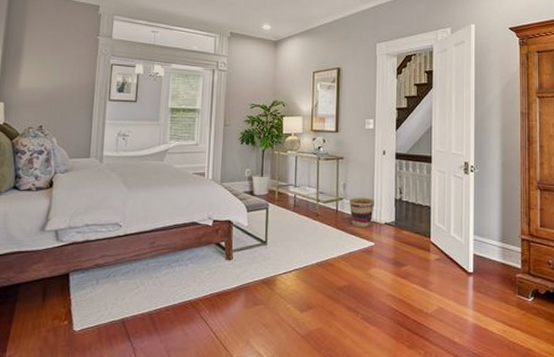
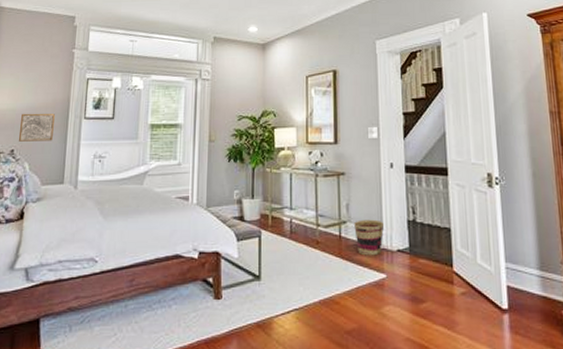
wall art: none [47,93,81,119] -> present [19,113,55,142]

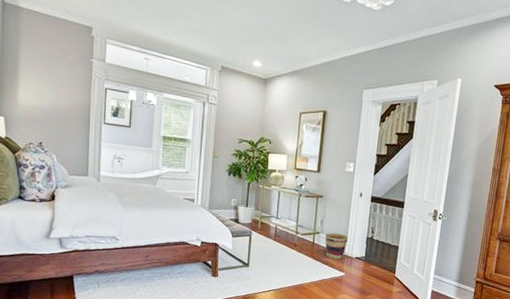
wall art: present [19,113,55,142] -> none [46,111,77,139]

